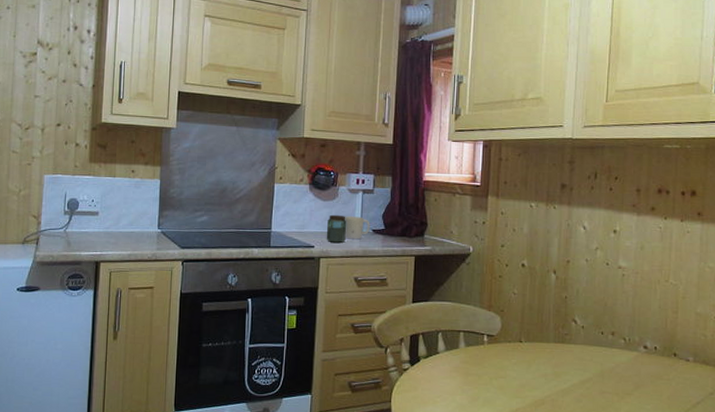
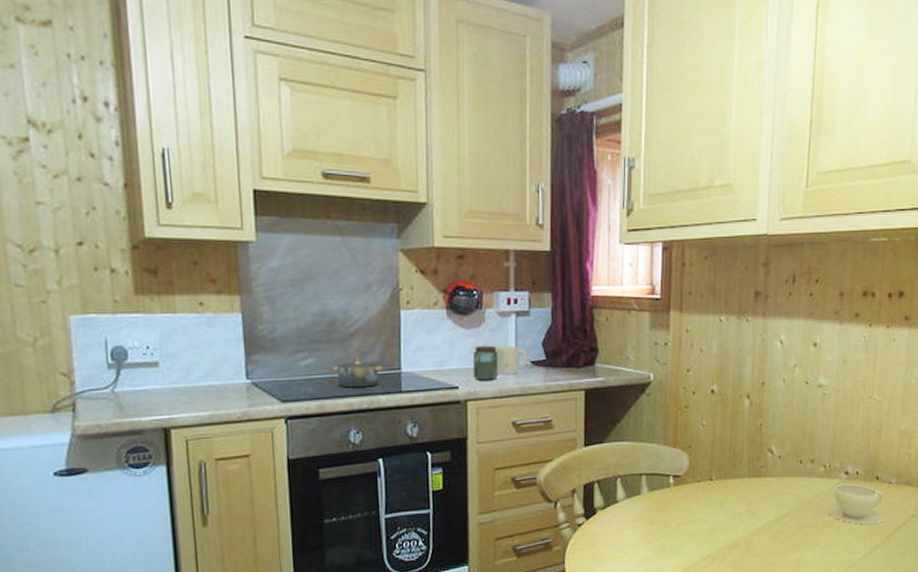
cooking pot: none [218,218,261,242] -> present [330,358,387,388]
teacup: none [626,357,682,398] -> present [826,483,884,525]

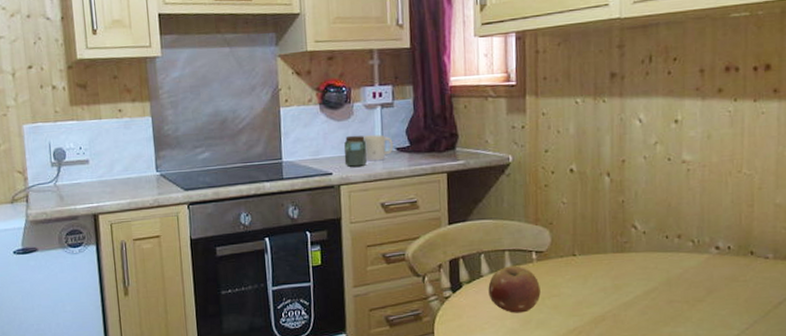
cooking pot: present [330,358,387,388] -> none [223,150,270,177]
fruit: none [623,490,676,541] -> present [488,265,541,313]
teacup: present [826,483,884,525] -> none [697,258,761,301]

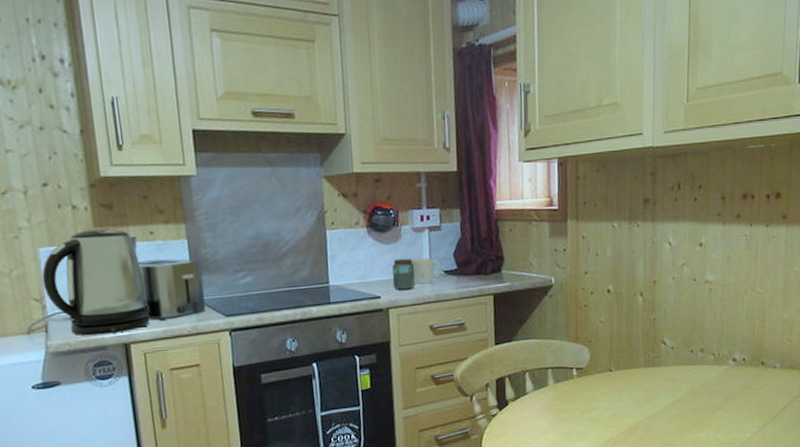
kettle: none [25,107,116,206] -> present [42,228,150,336]
toaster: none [107,135,167,194] -> present [137,258,206,322]
fruit: present [488,265,541,313] -> none [532,382,581,428]

